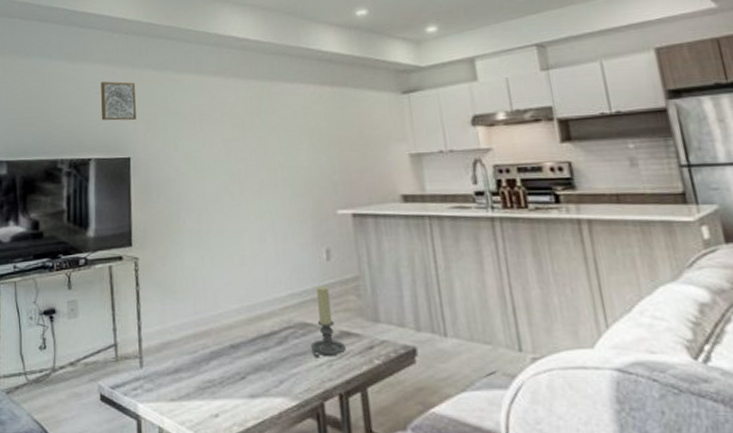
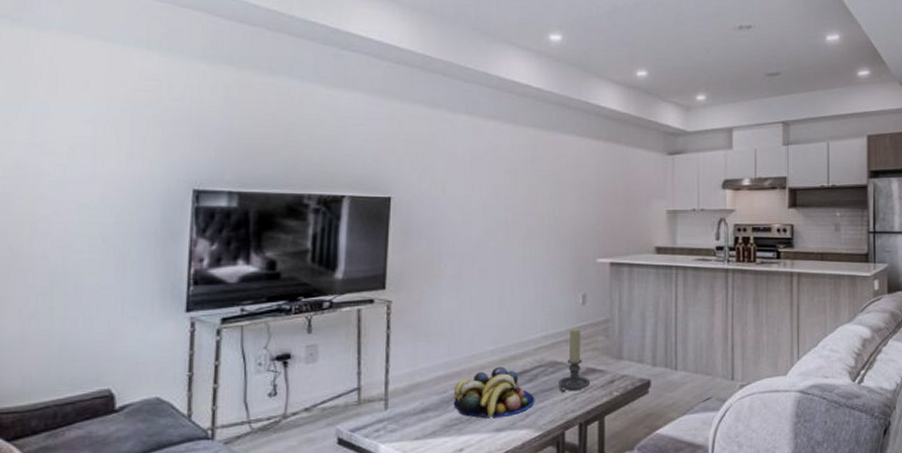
wall art: present [101,81,136,121] -> none [360,113,404,157]
fruit bowl: none [203,327,288,383] -> present [453,366,535,419]

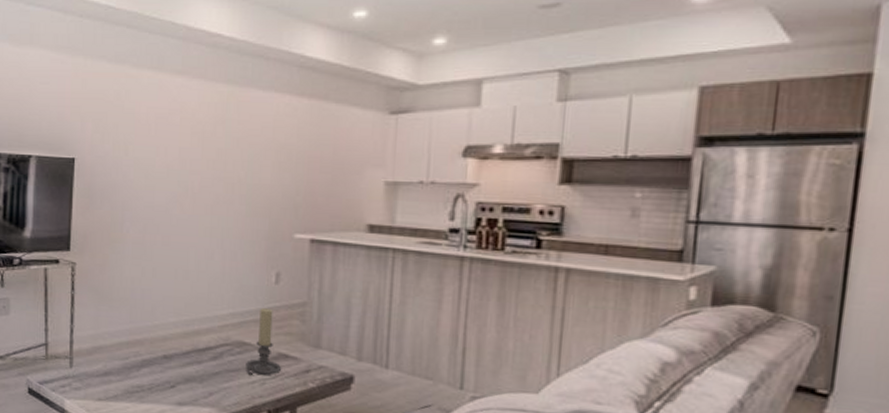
fruit bowl: present [453,366,535,419] -> none [135,340,220,392]

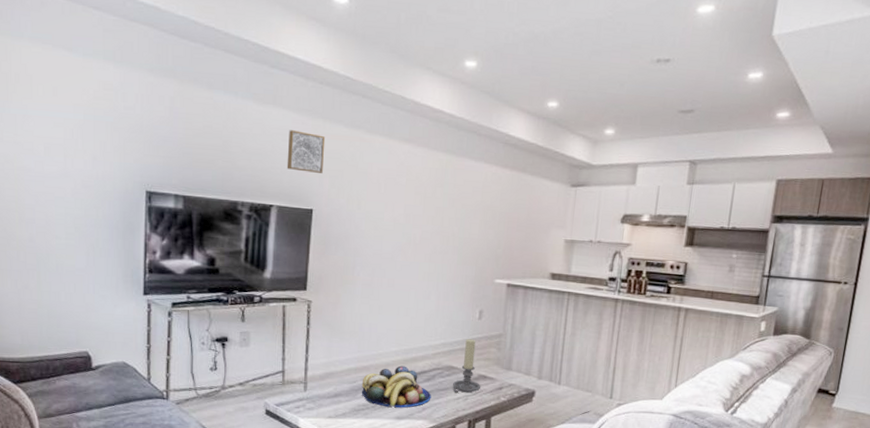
wall art: none [45,71,87,117] -> present [286,130,326,173]
fruit bowl: none [135,340,220,392] -> present [361,365,432,409]

